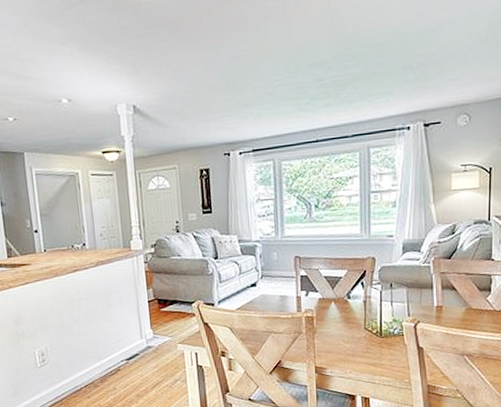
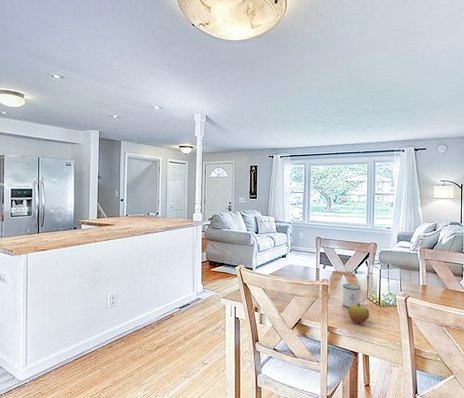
mug: none [332,311,365,342] -> present [342,283,367,307]
apple: none [340,335,368,361] -> present [348,303,369,324]

